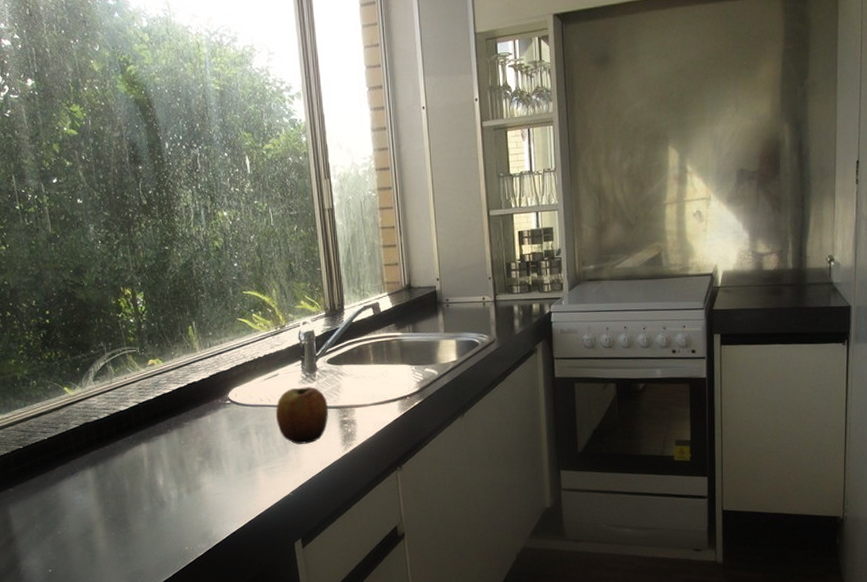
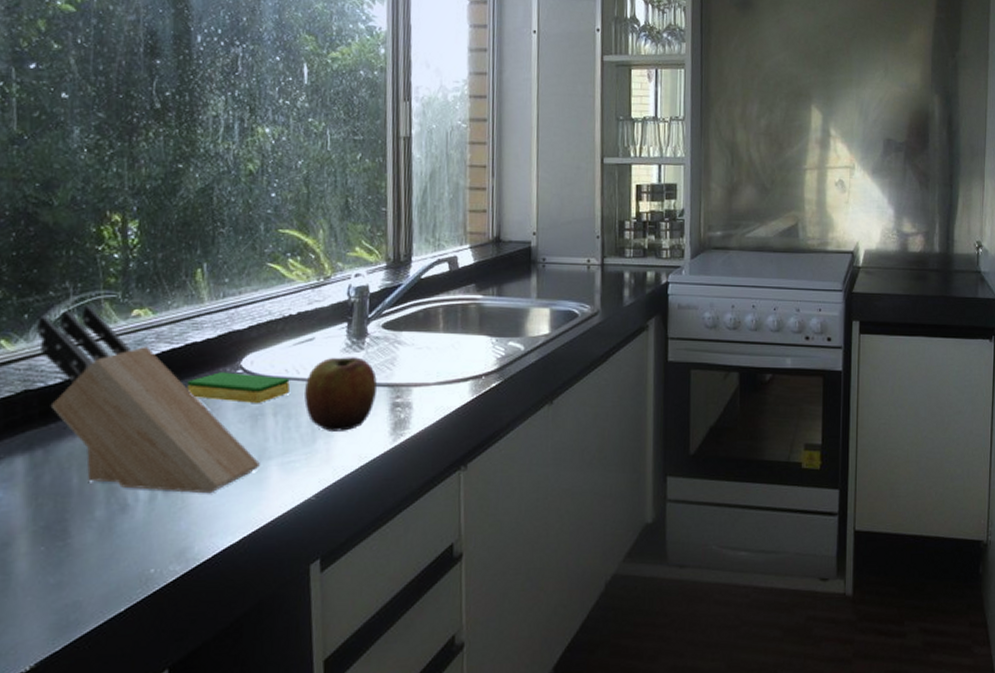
knife block: none [86,359,251,493] -> present [37,305,260,494]
dish sponge: none [193,403,265,425] -> present [187,372,290,403]

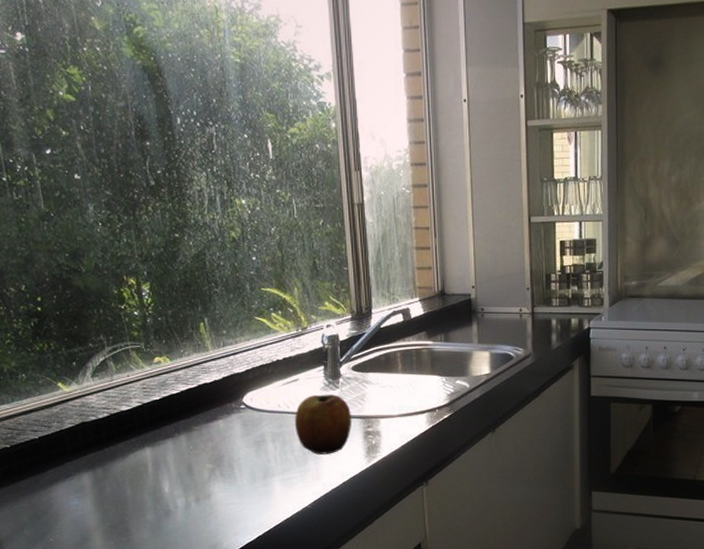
knife block: present [37,305,260,494] -> none [83,354,266,503]
dish sponge: present [187,372,290,403] -> none [203,407,283,432]

